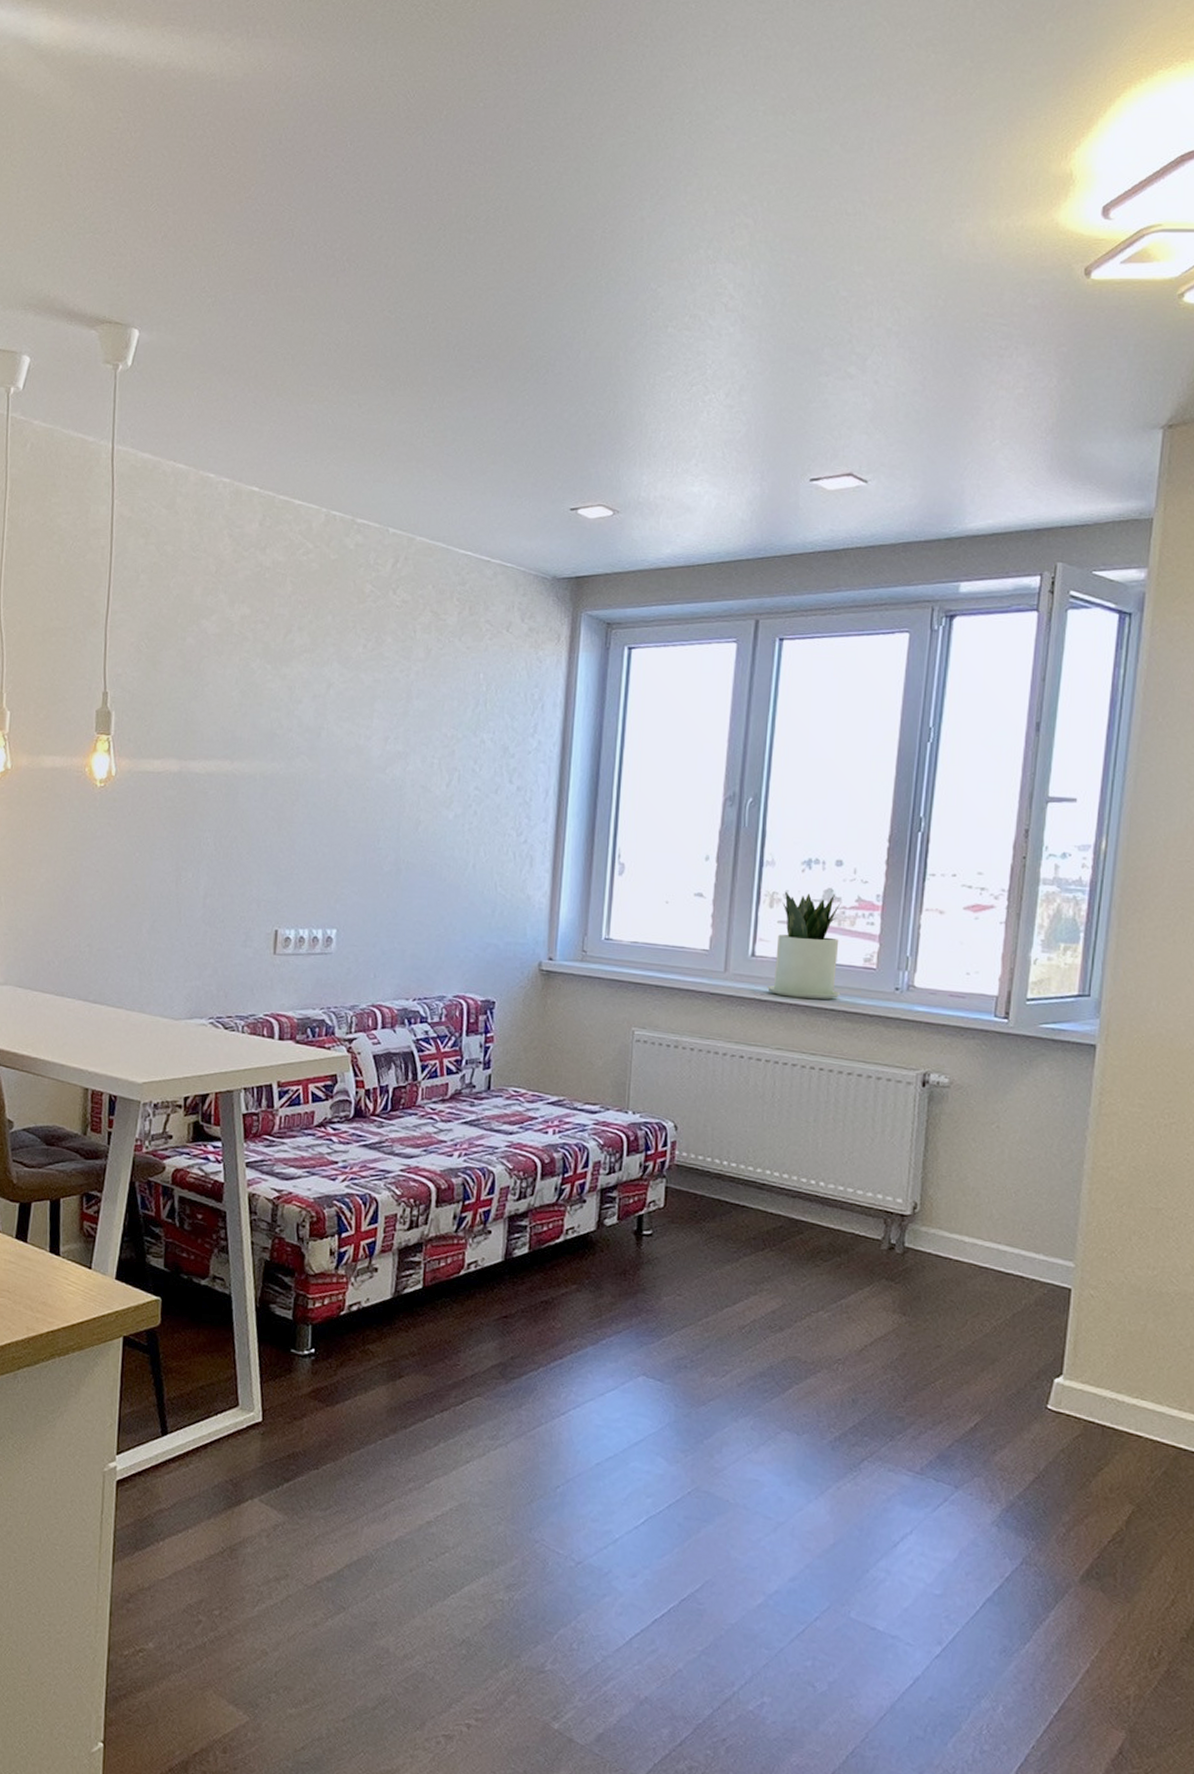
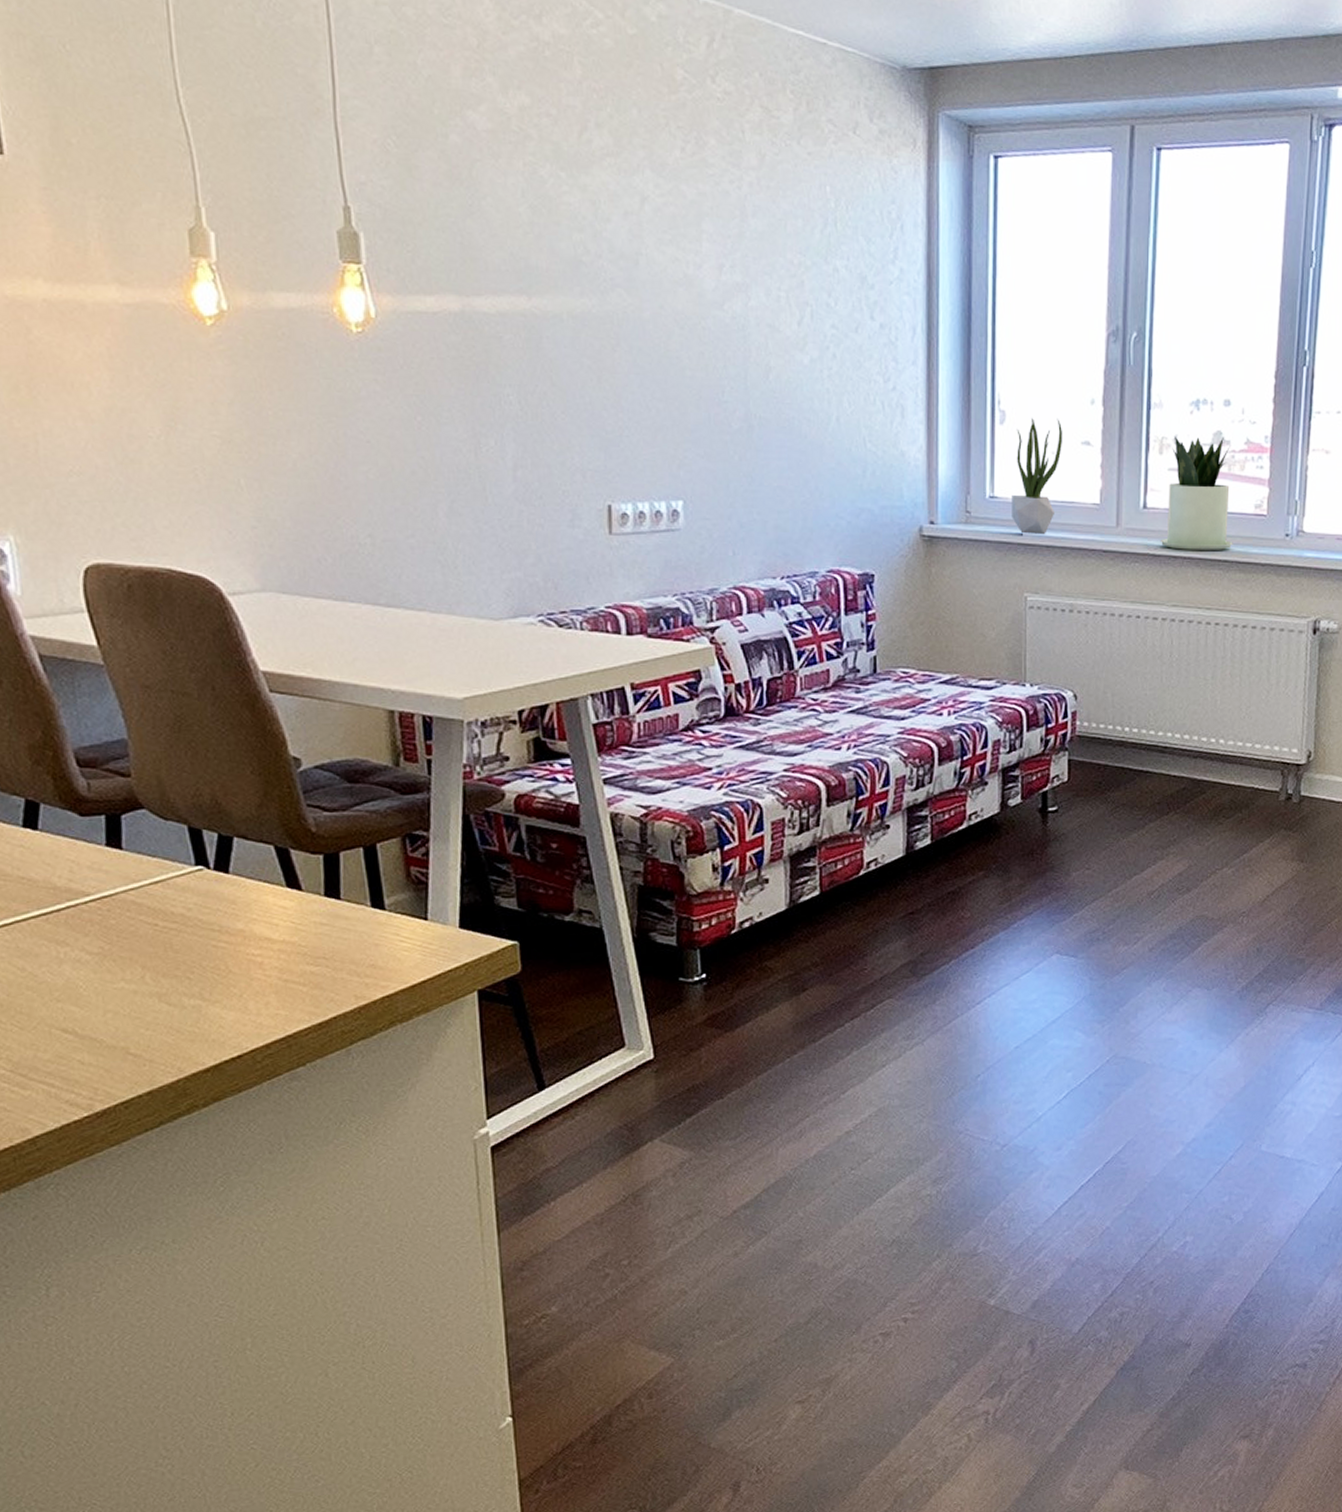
potted plant: none [624,870,677,976] -> present [1011,417,1062,535]

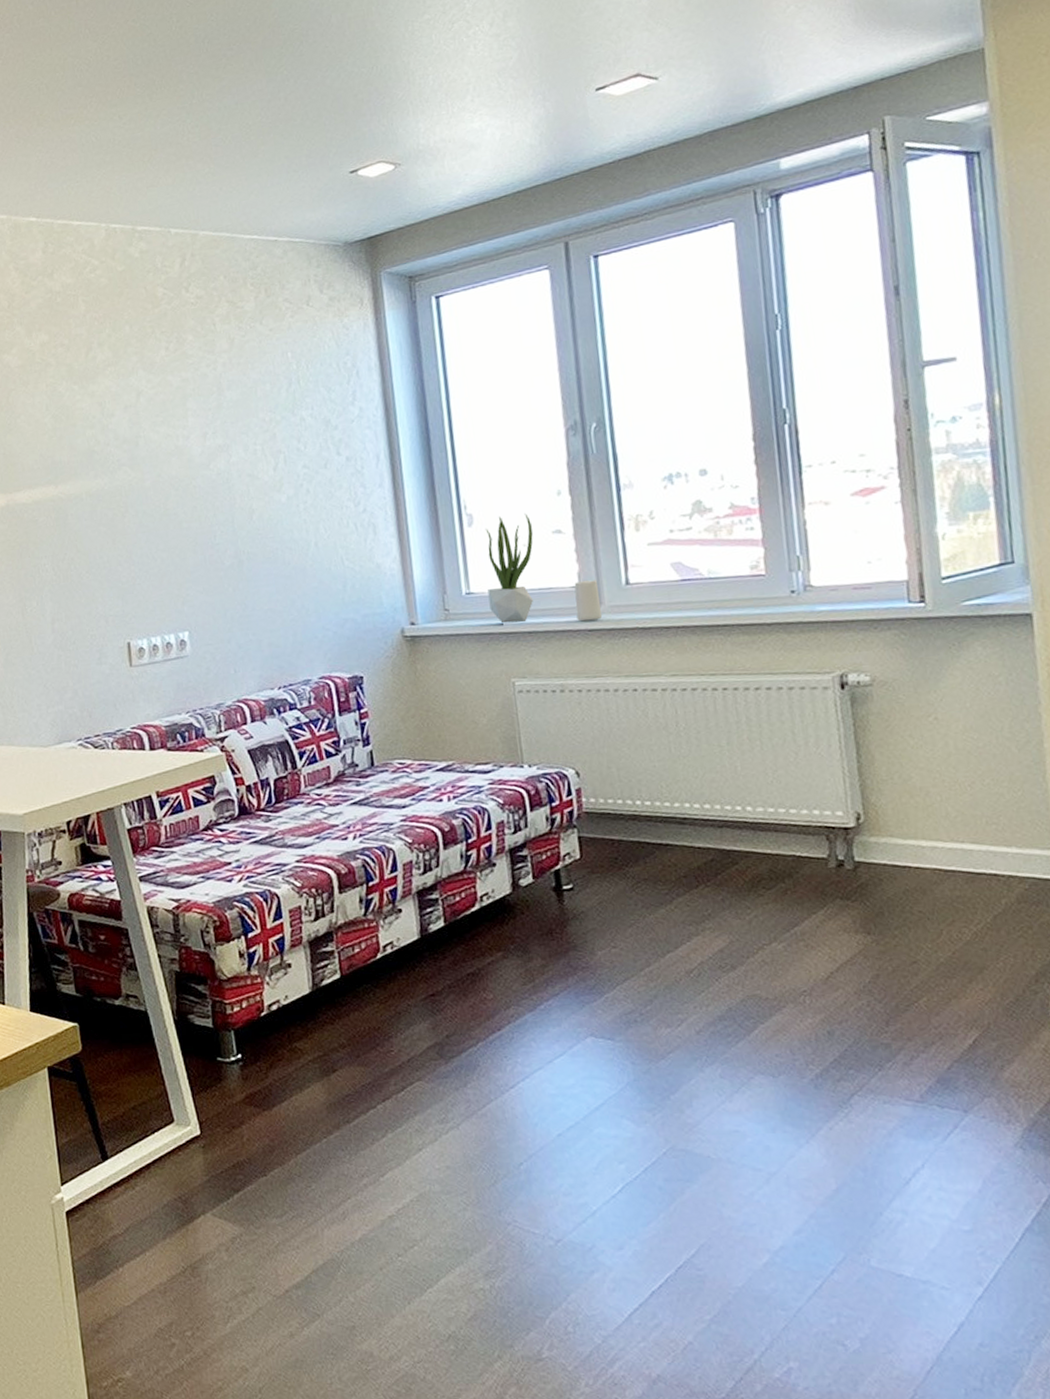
candle: none [1094,498,1118,541] -> present [574,579,603,622]
planter: present [1160,437,1233,551] -> none [648,506,731,620]

